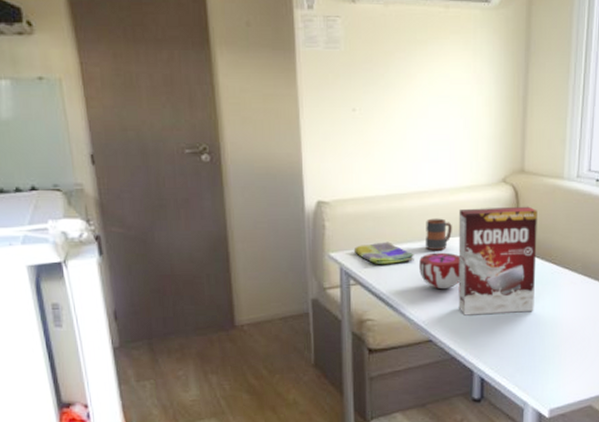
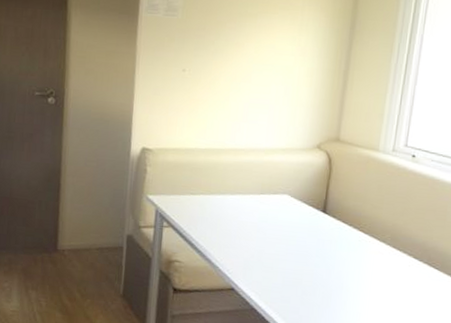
dish towel: present [353,242,414,264] -> none [169,191,225,212]
decorative bowl: present [418,252,460,290] -> none [228,206,269,243]
mug: present [425,218,452,251] -> none [236,174,264,206]
cereal box: present [458,206,537,316] -> none [263,169,350,275]

